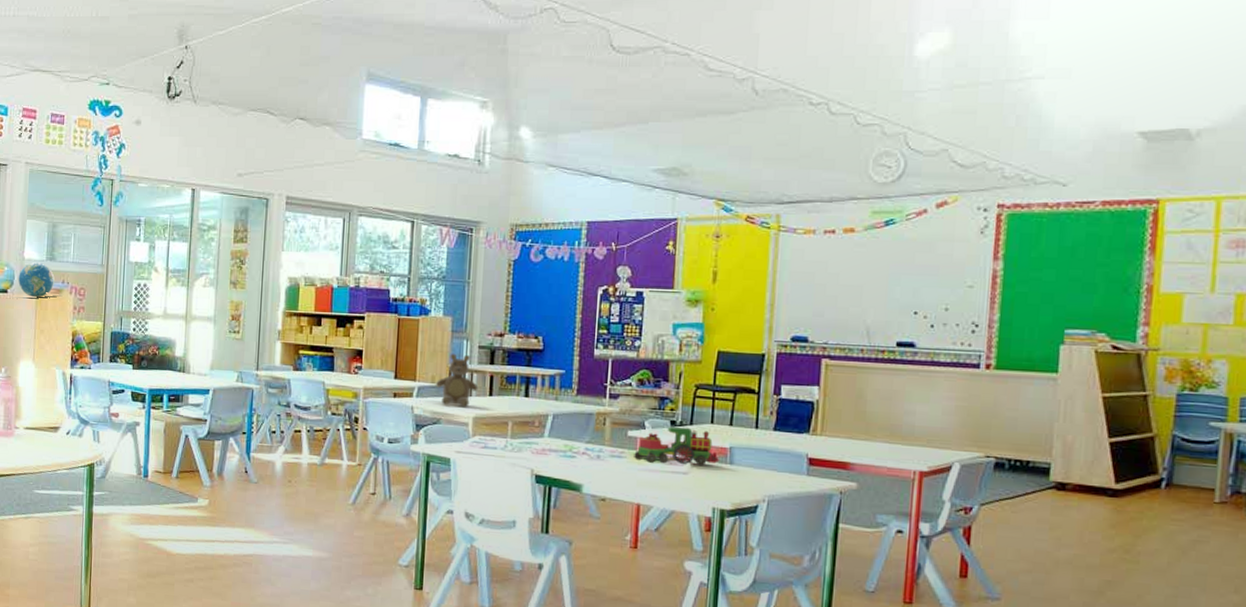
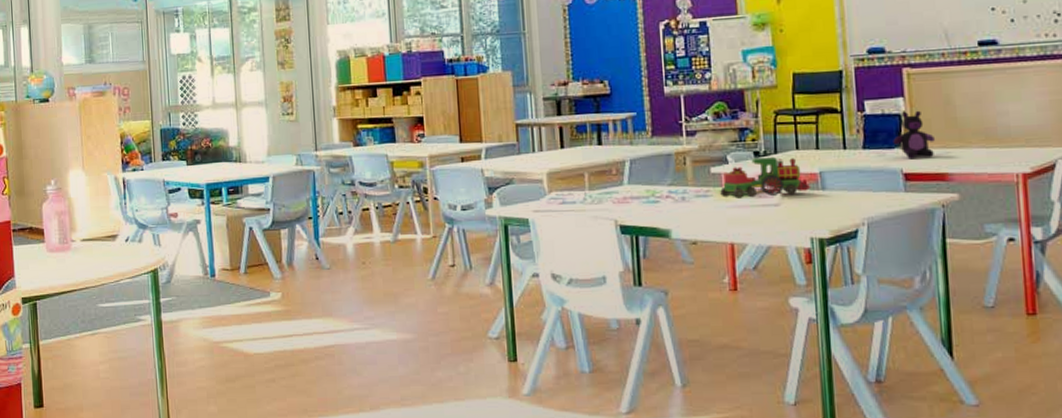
globe: present [18,262,55,298] -> none [59,67,96,104]
teddy bear: present [435,353,479,408] -> none [503,108,549,164]
stuffed animal: none [803,400,844,447] -> present [893,110,936,160]

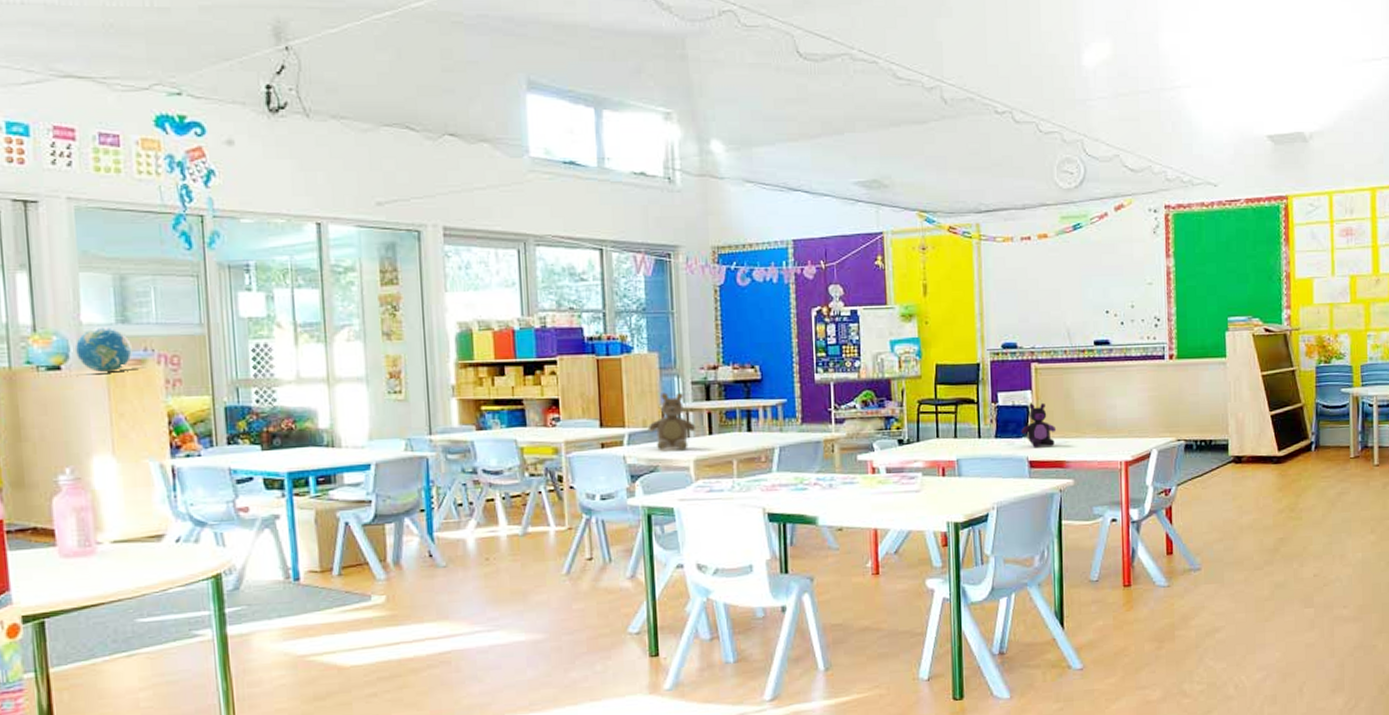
globe: none [59,67,96,104] -> present [76,327,132,373]
teddy bear: none [503,108,549,164] -> present [647,392,696,451]
toy train: present [720,156,811,198] -> none [866,444,949,485]

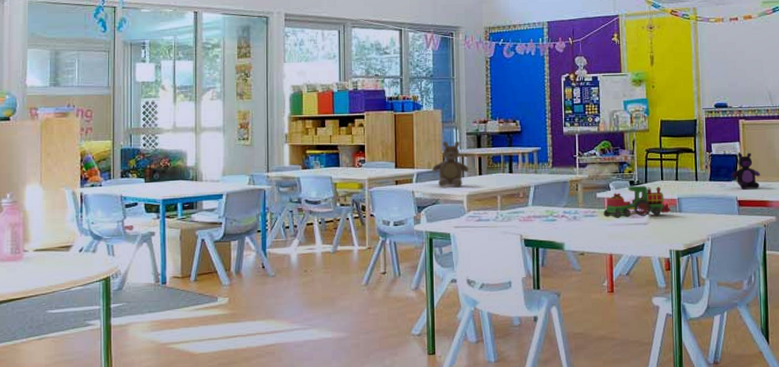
globe: present [76,327,132,373] -> none [21,89,59,123]
toy train: none [866,444,949,485] -> present [603,185,671,218]

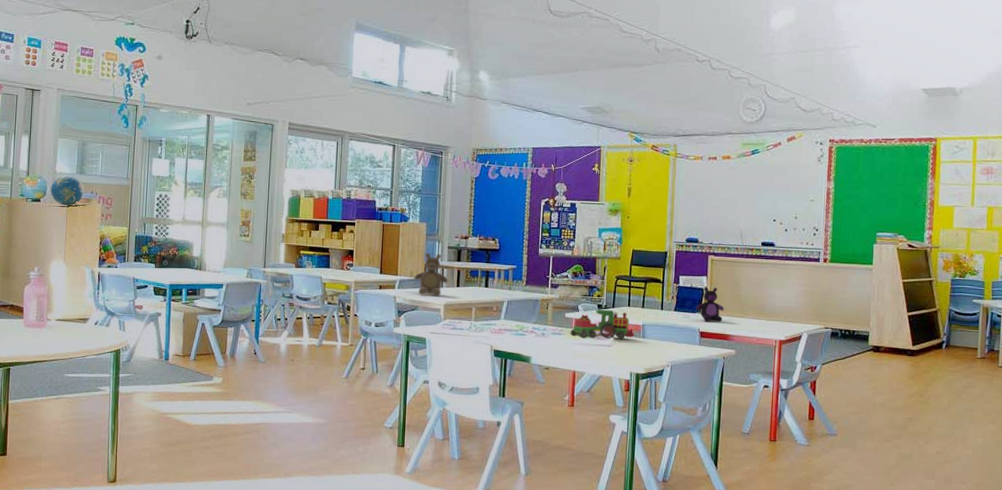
globe: none [21,89,59,123] -> present [51,175,84,206]

